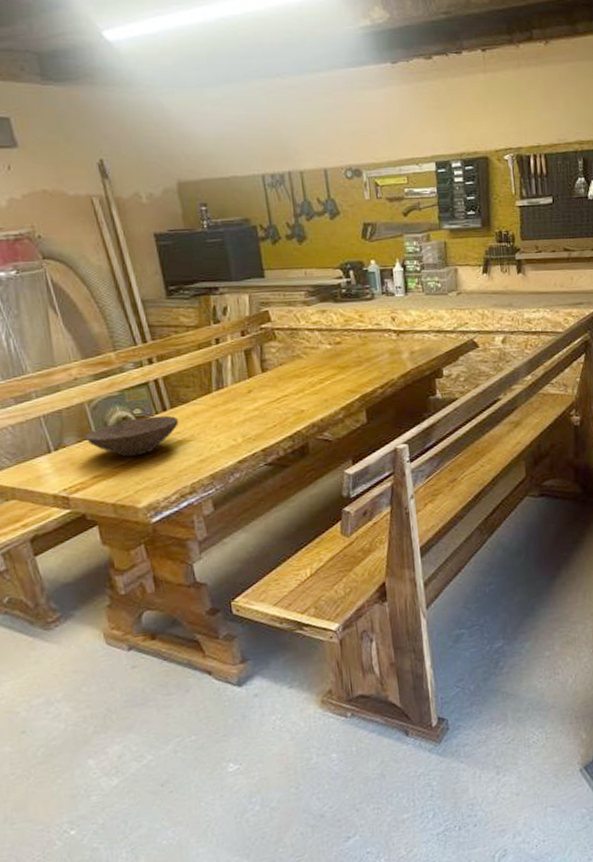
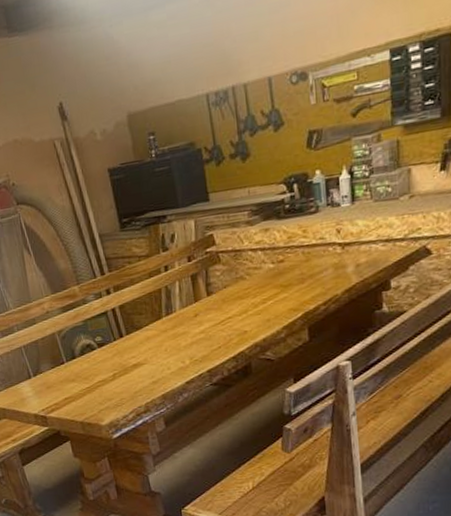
wooden bowl: present [86,415,178,457] -> none [58,341,133,381]

